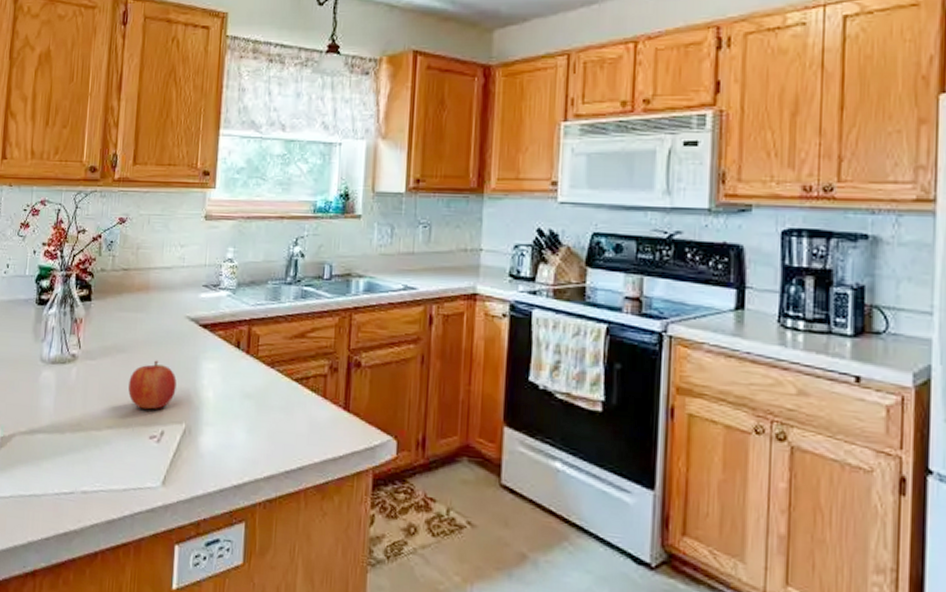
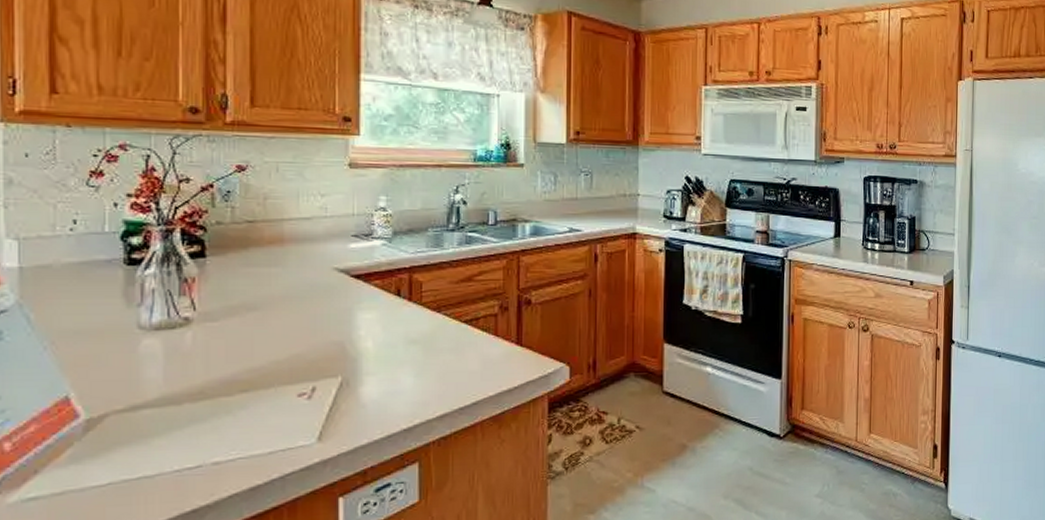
fruit: present [128,360,177,410] -> none [266,315,327,367]

